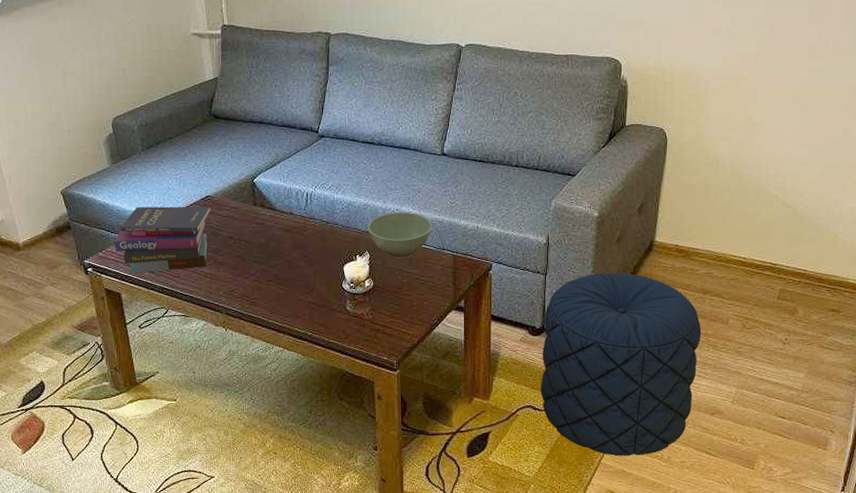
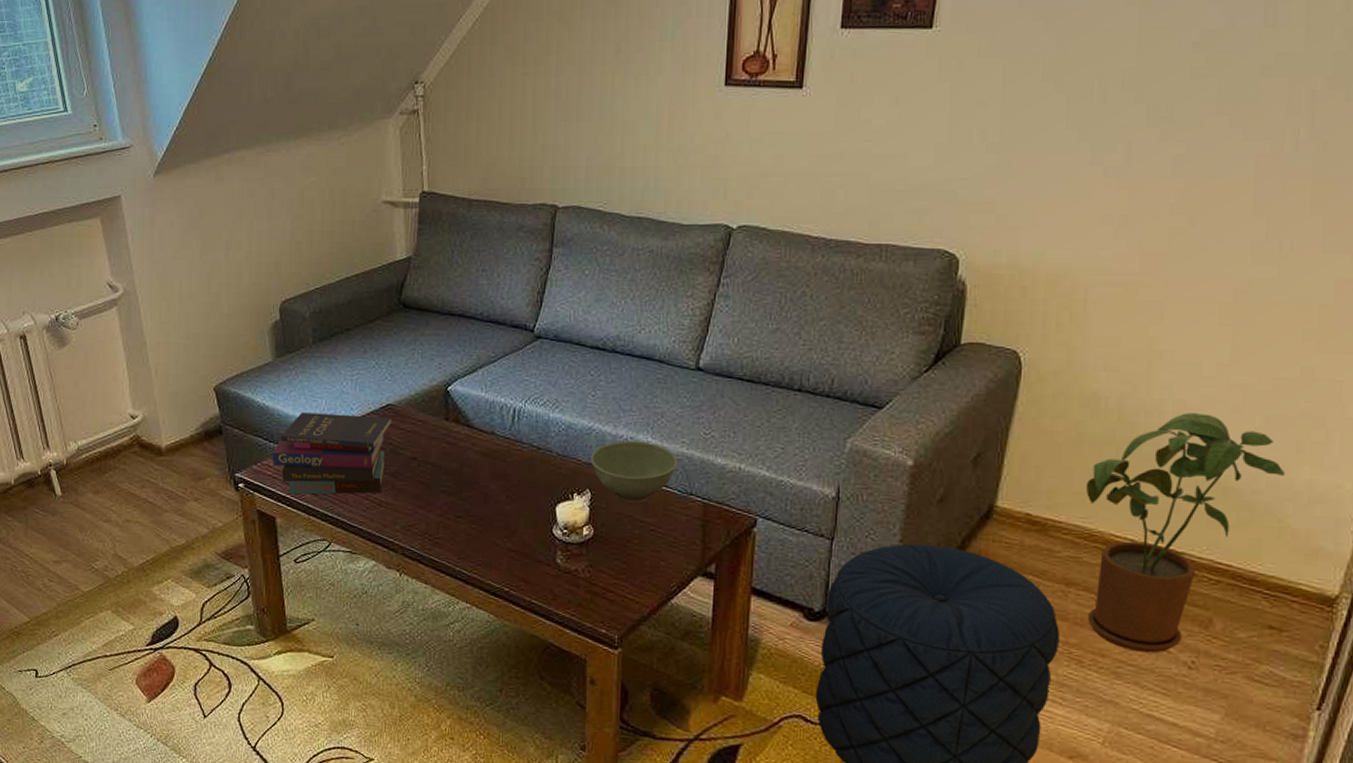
house plant: none [713,166,837,336] -> present [1085,413,1286,653]

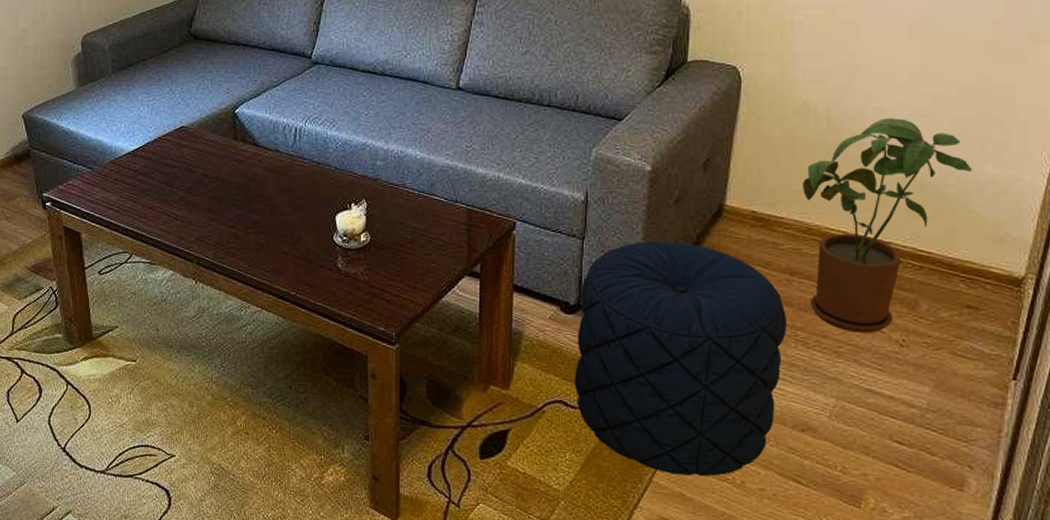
books: present [272,412,392,495] -> none [76,136,185,212]
bowl: present [590,440,678,504] -> none [365,154,444,212]

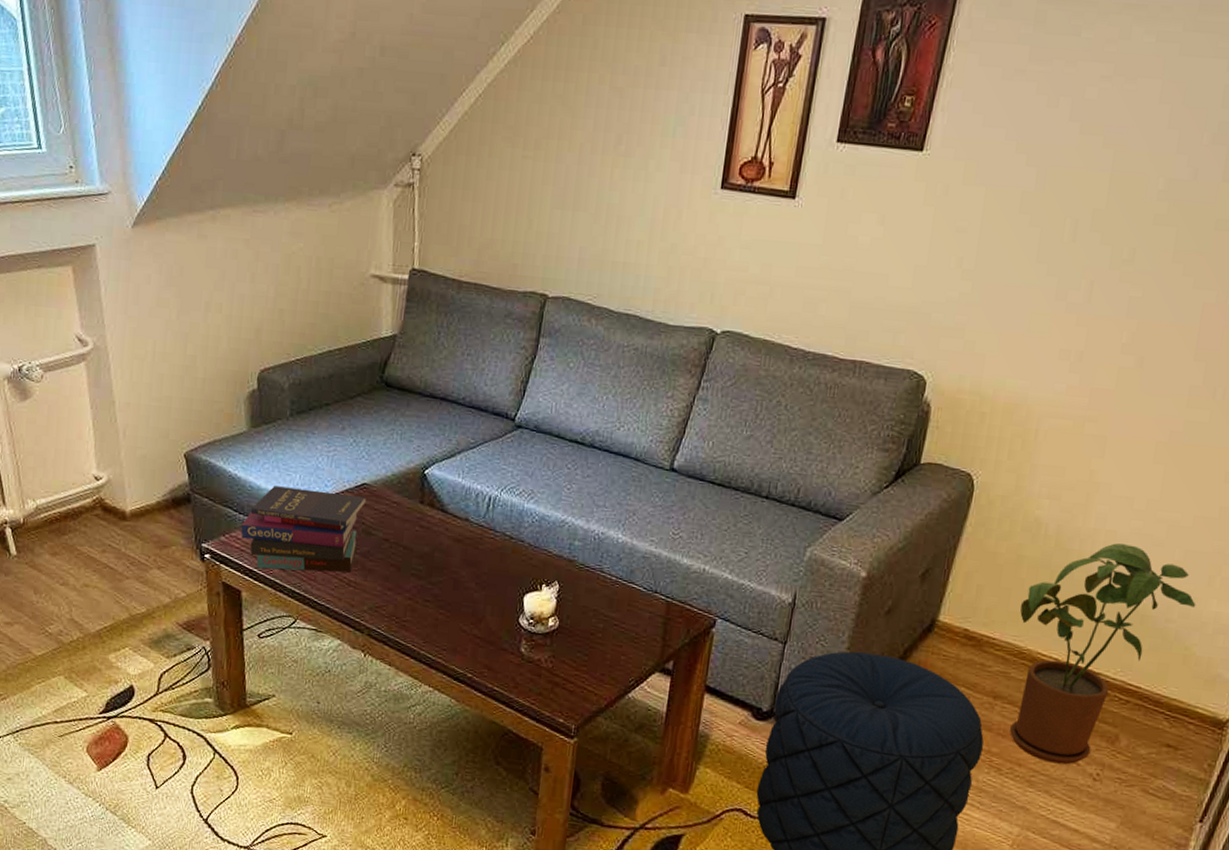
books: none [76,136,185,212] -> present [241,486,366,573]

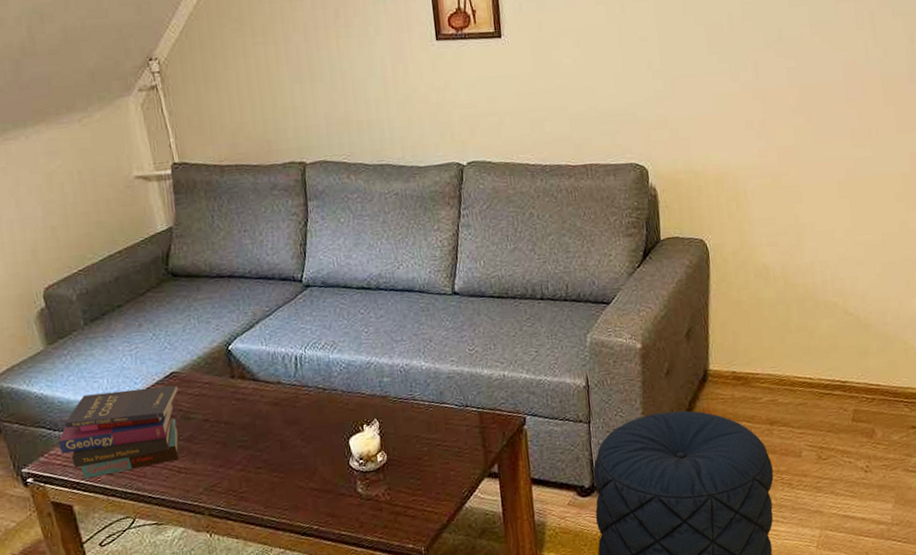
house plant: present [1009,543,1196,765] -> none [770,269,903,467]

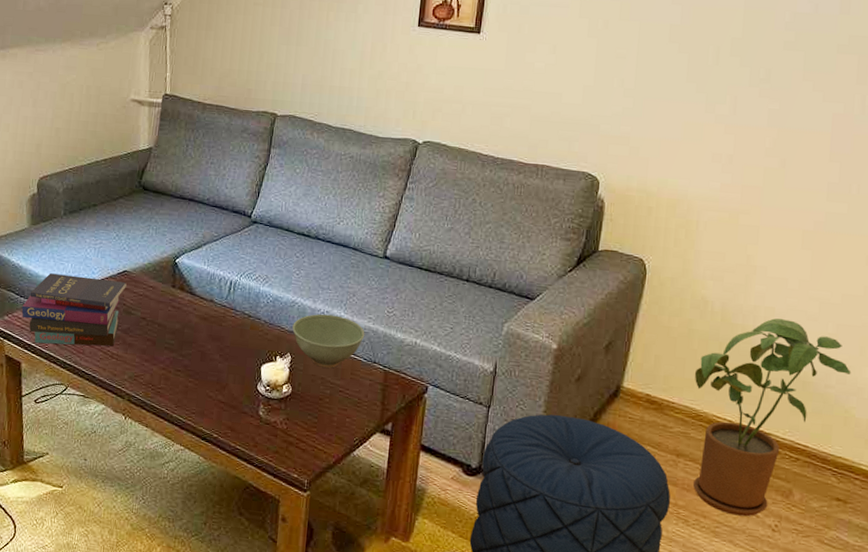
bowl: none [373,366,451,425] -> present [292,314,365,368]
house plant: none [770,269,903,467] -> present [692,318,851,517]

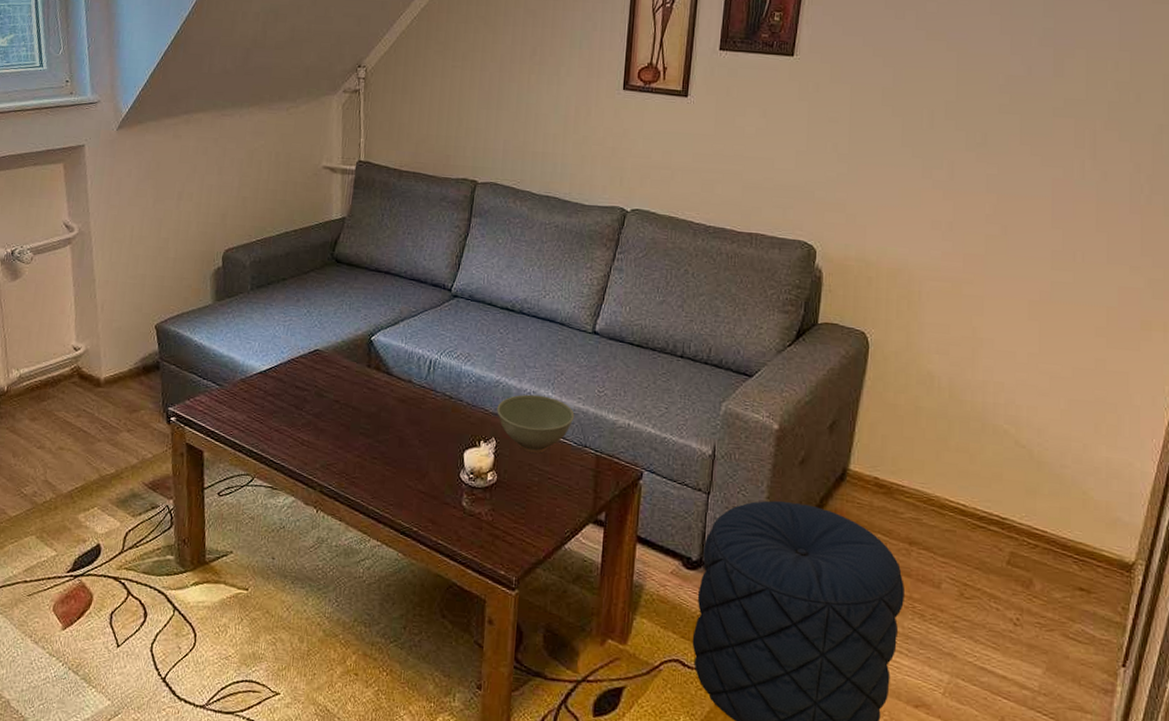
books: present [21,273,127,347] -> none [204,353,318,433]
house plant: present [692,318,851,517] -> none [923,394,1087,610]

